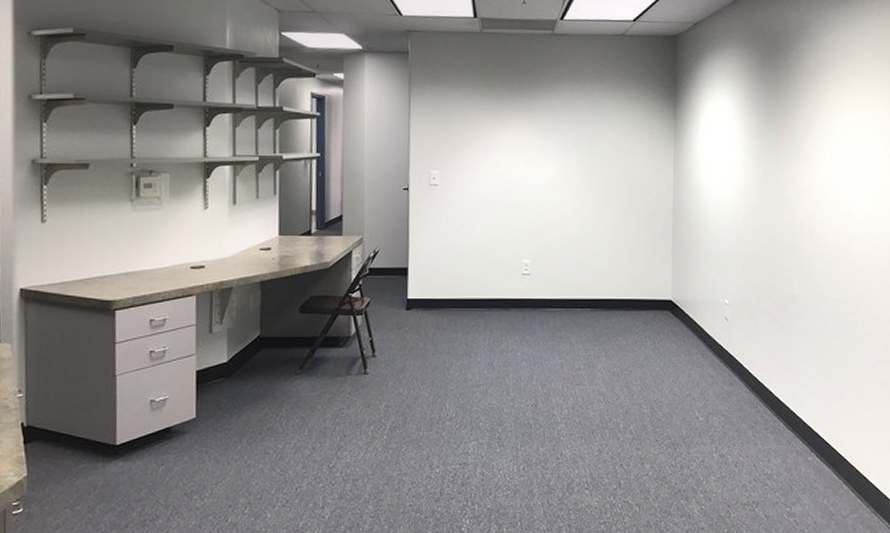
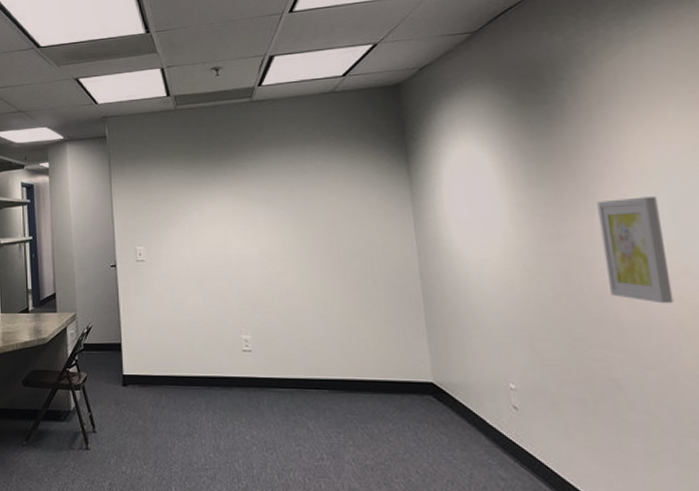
wall art: none [799,152,838,237] -> present [596,196,674,304]

